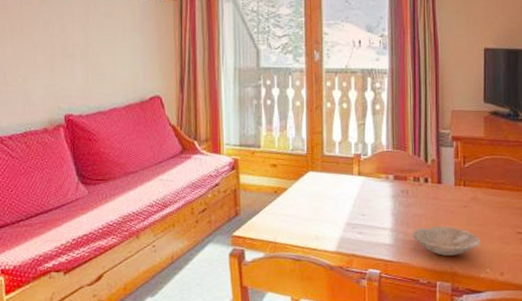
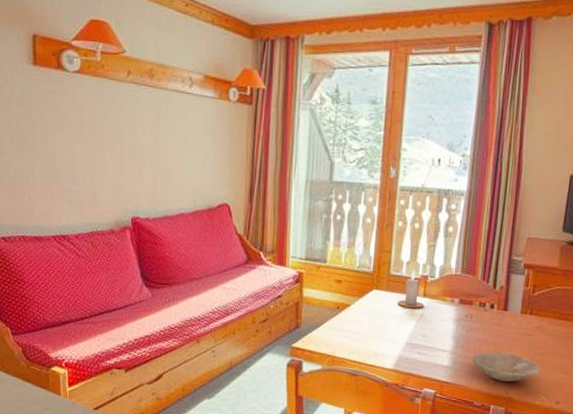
candle: none [333,148,361,188] -> present [397,269,425,309]

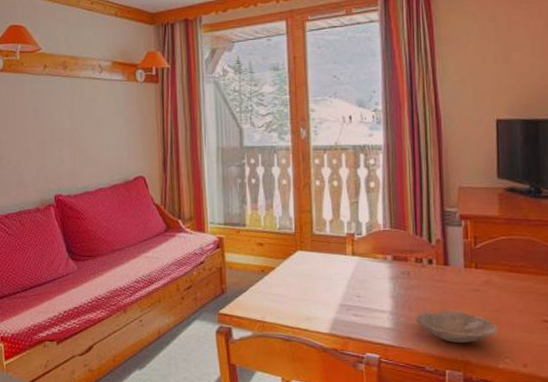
candle: present [397,269,425,309] -> none [324,227,355,268]

